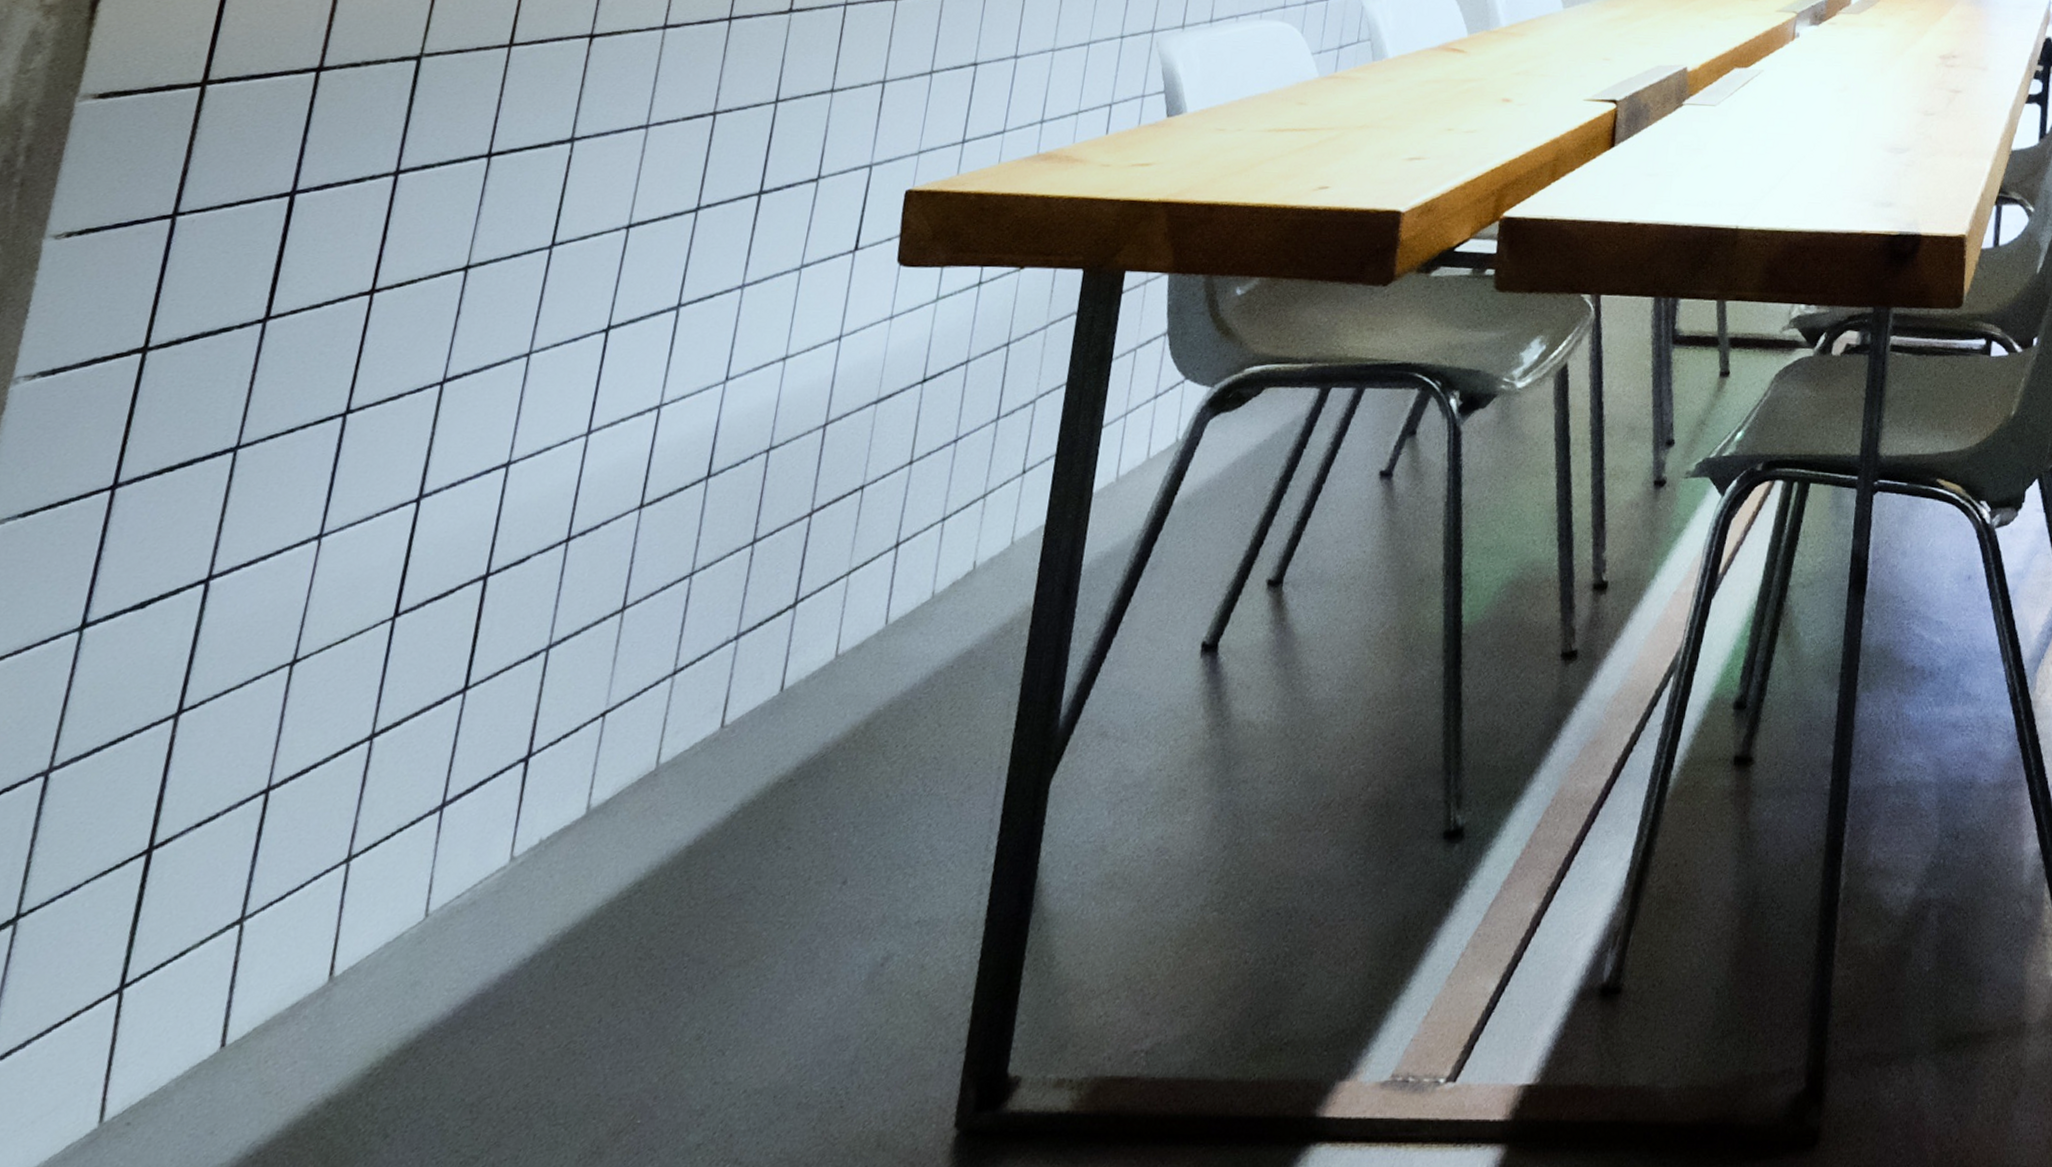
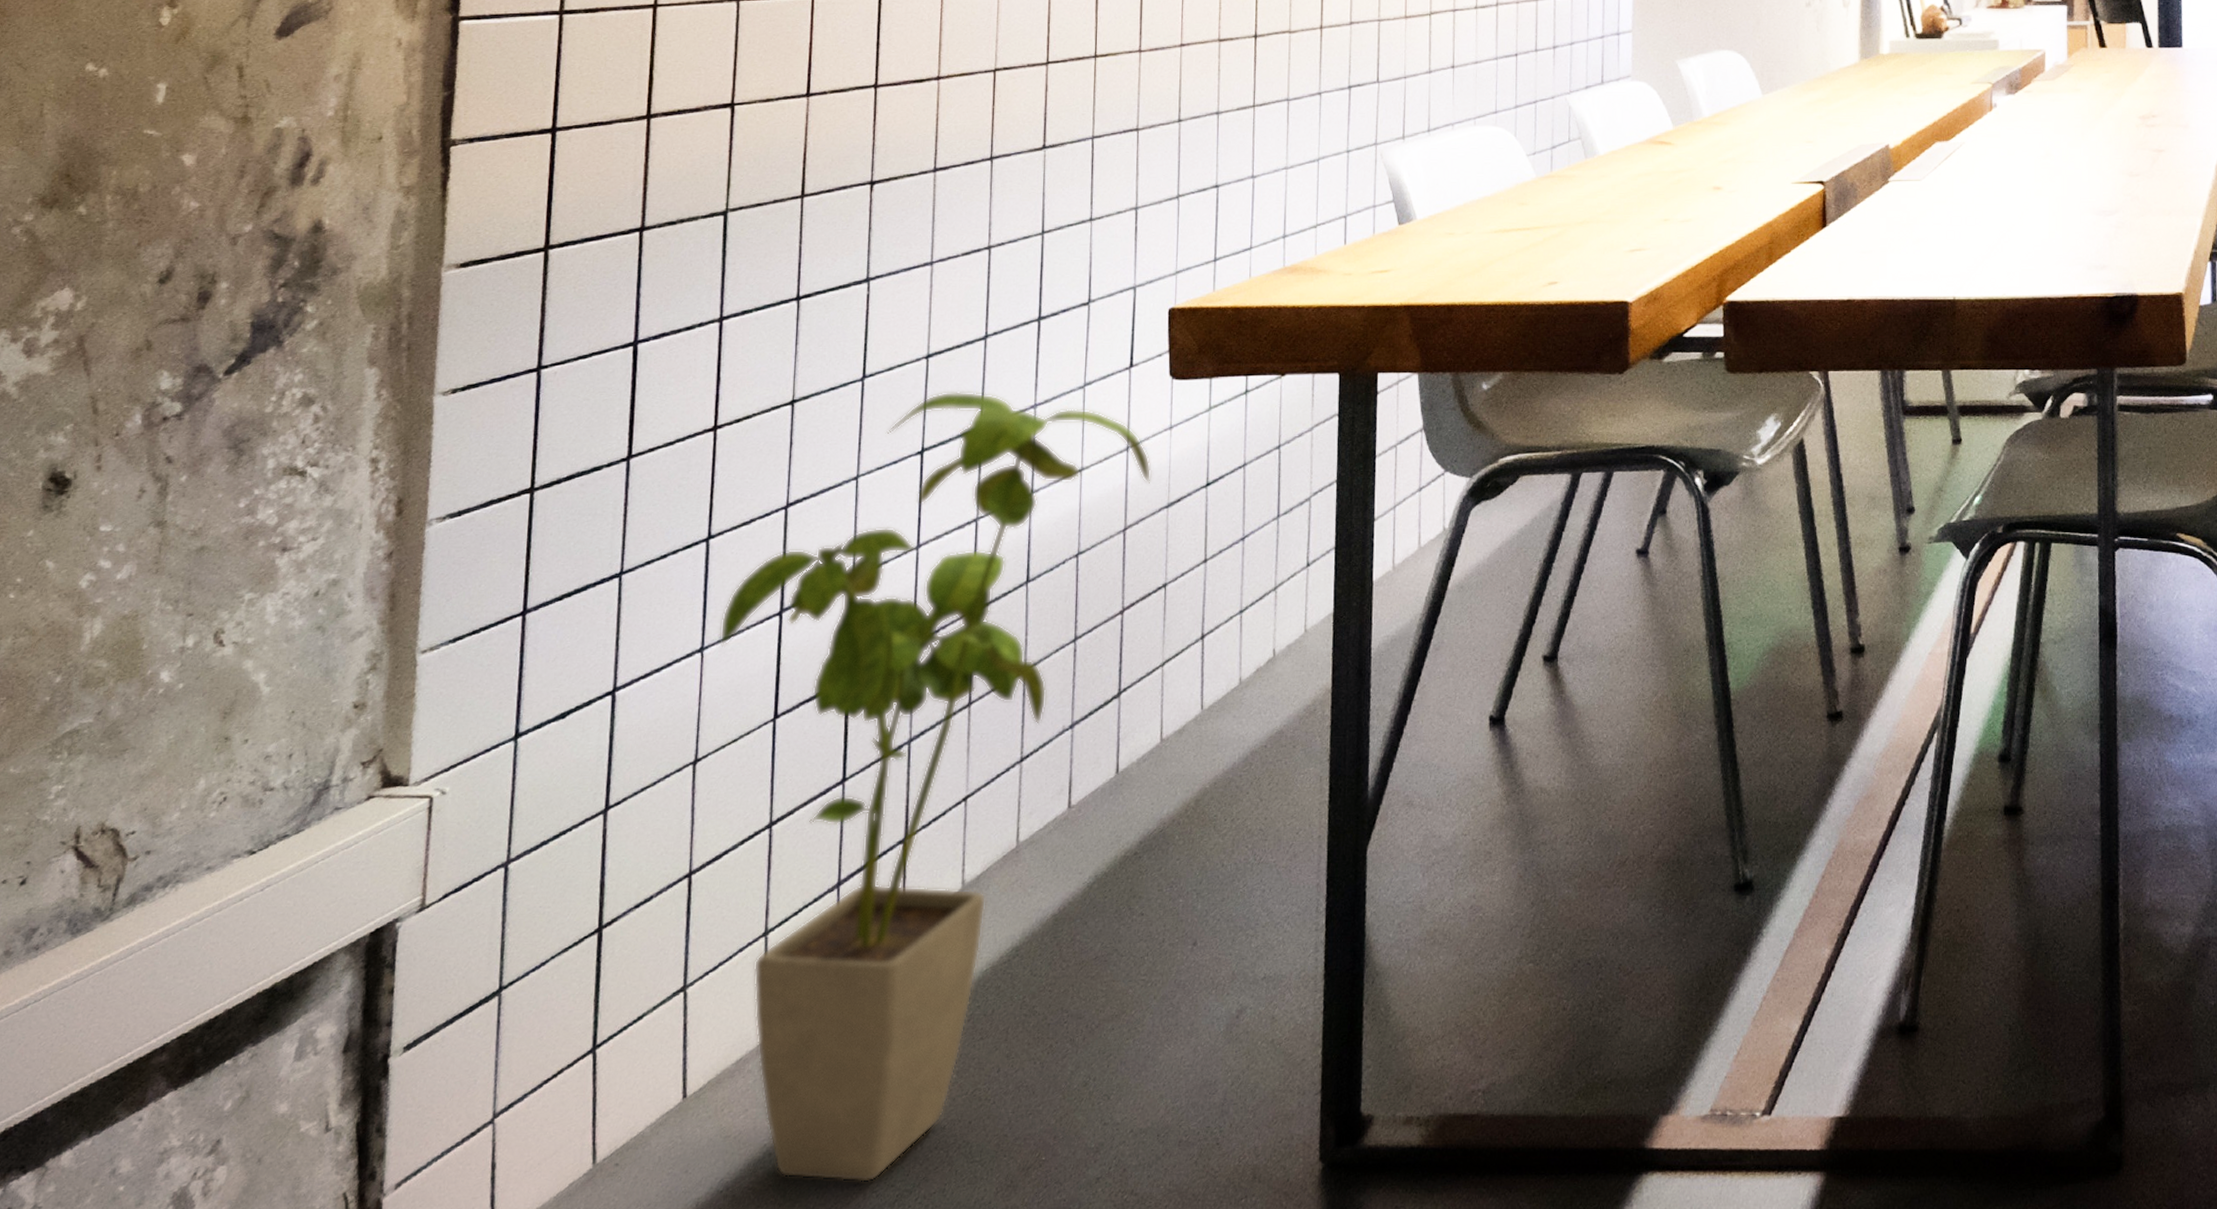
house plant: none [316,266,864,1148] -> present [720,392,1152,1183]

